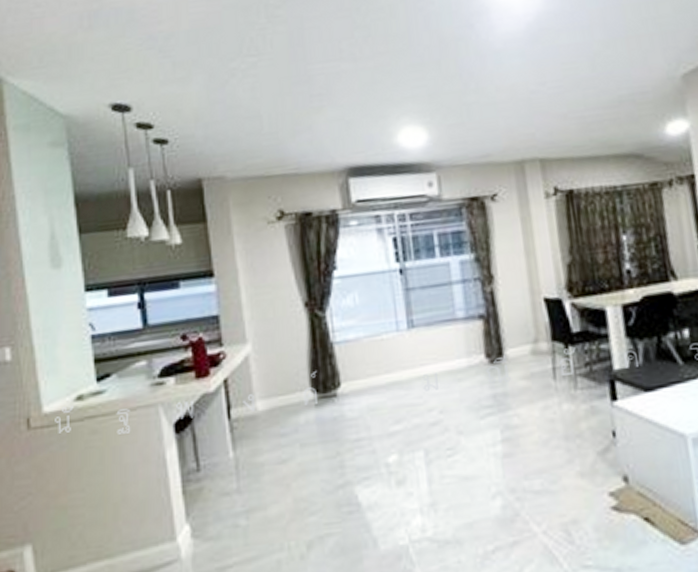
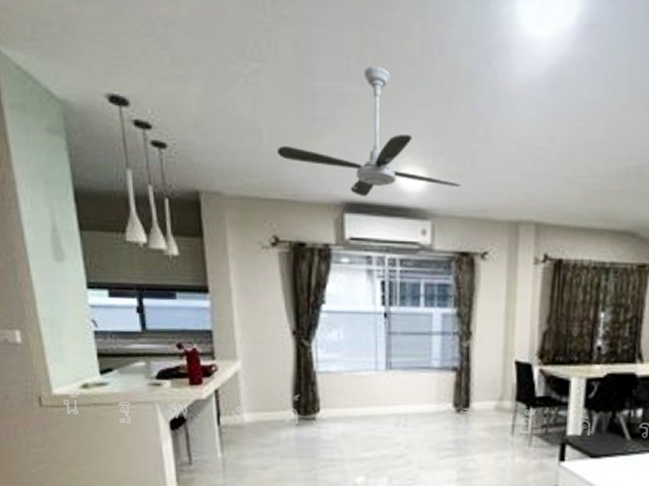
ceiling fan: none [277,44,460,160] -> present [276,66,460,196]

